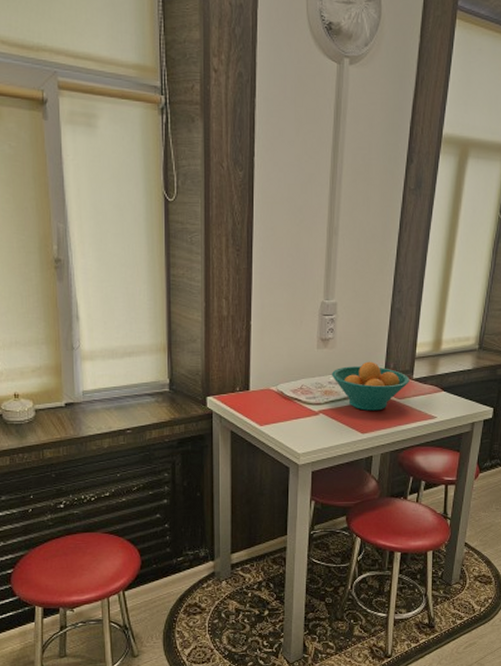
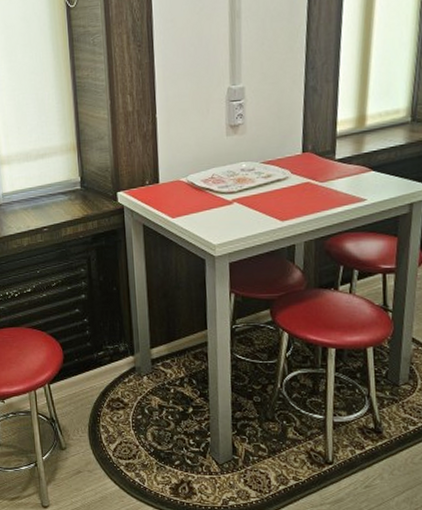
fruit bowl: present [332,361,410,411] -> none [244,144,332,197]

